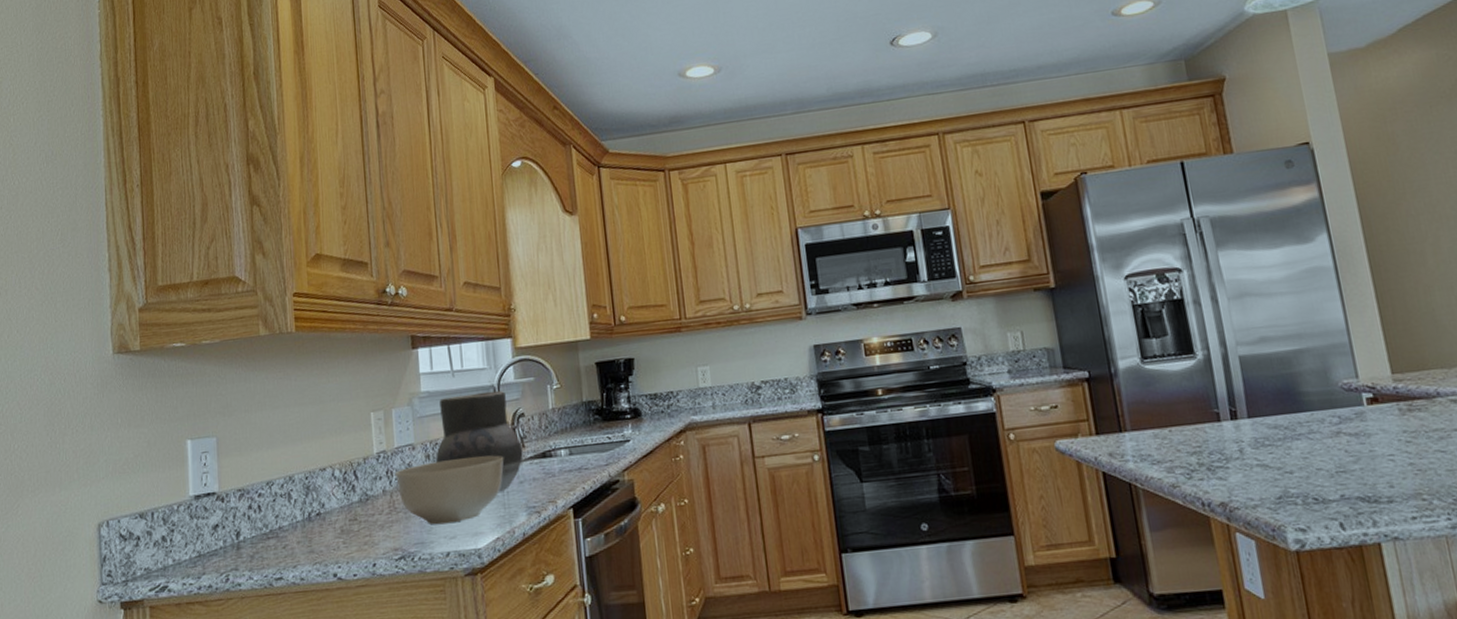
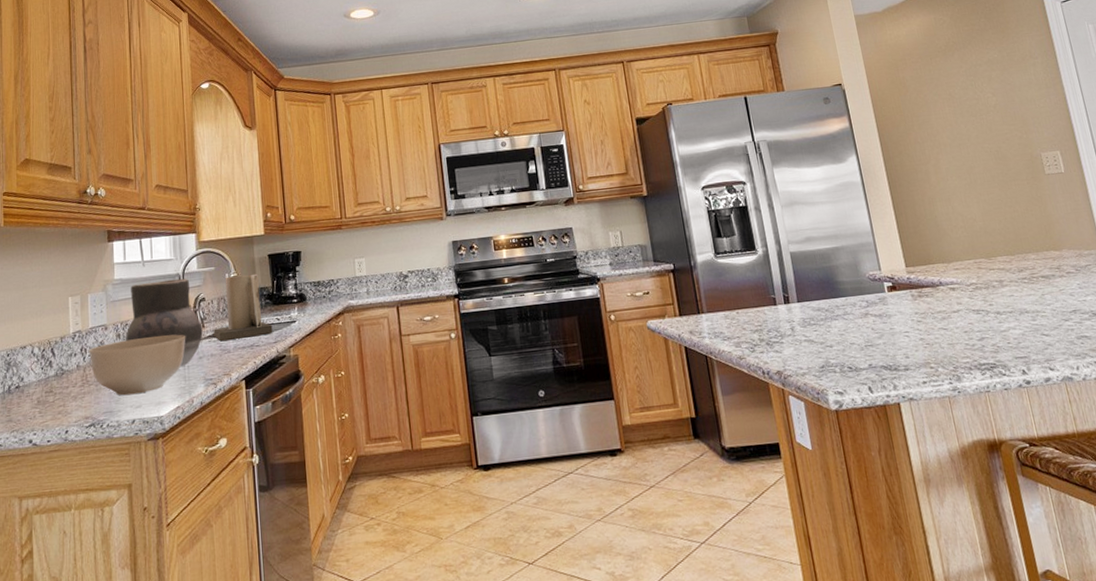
paper towel roll: none [534,384,604,464] -> present [213,273,273,342]

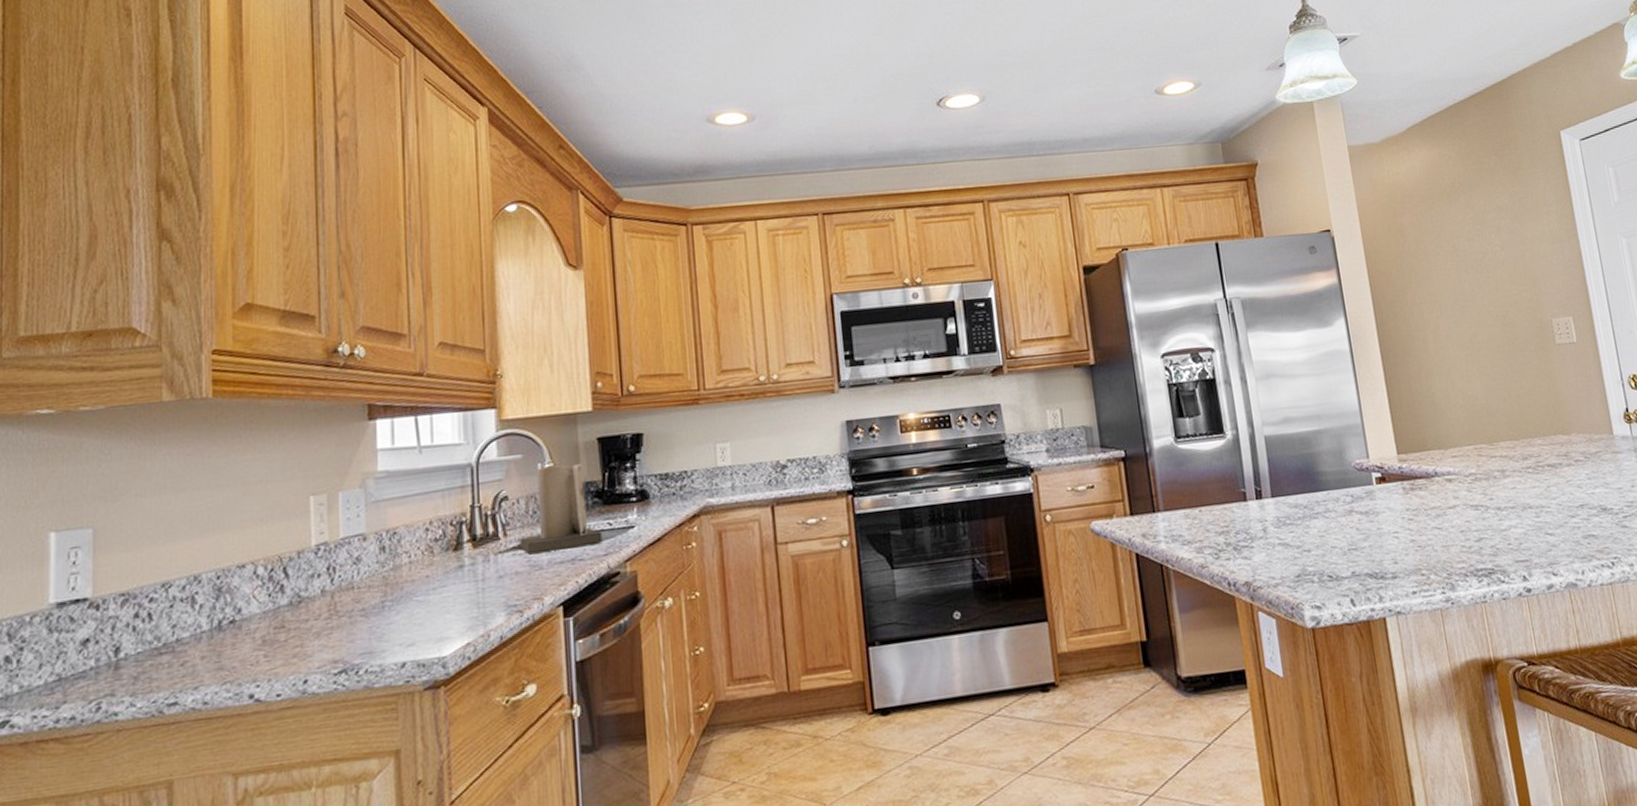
bowl: present [89,334,186,396] -> none [339,545,481,631]
ceramic jug: present [126,278,203,366] -> none [393,469,505,589]

